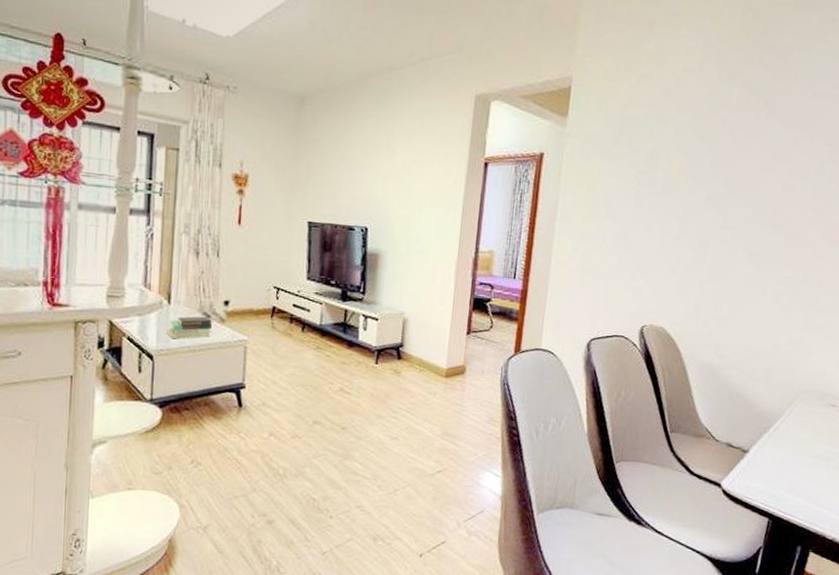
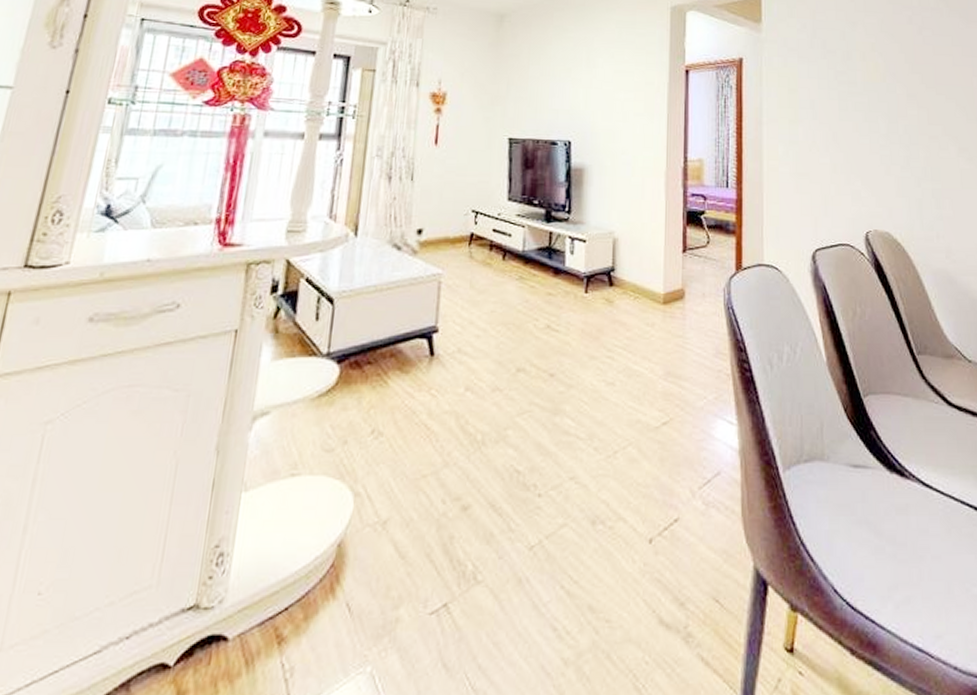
books: present [167,316,212,340] -> none [351,248,403,278]

